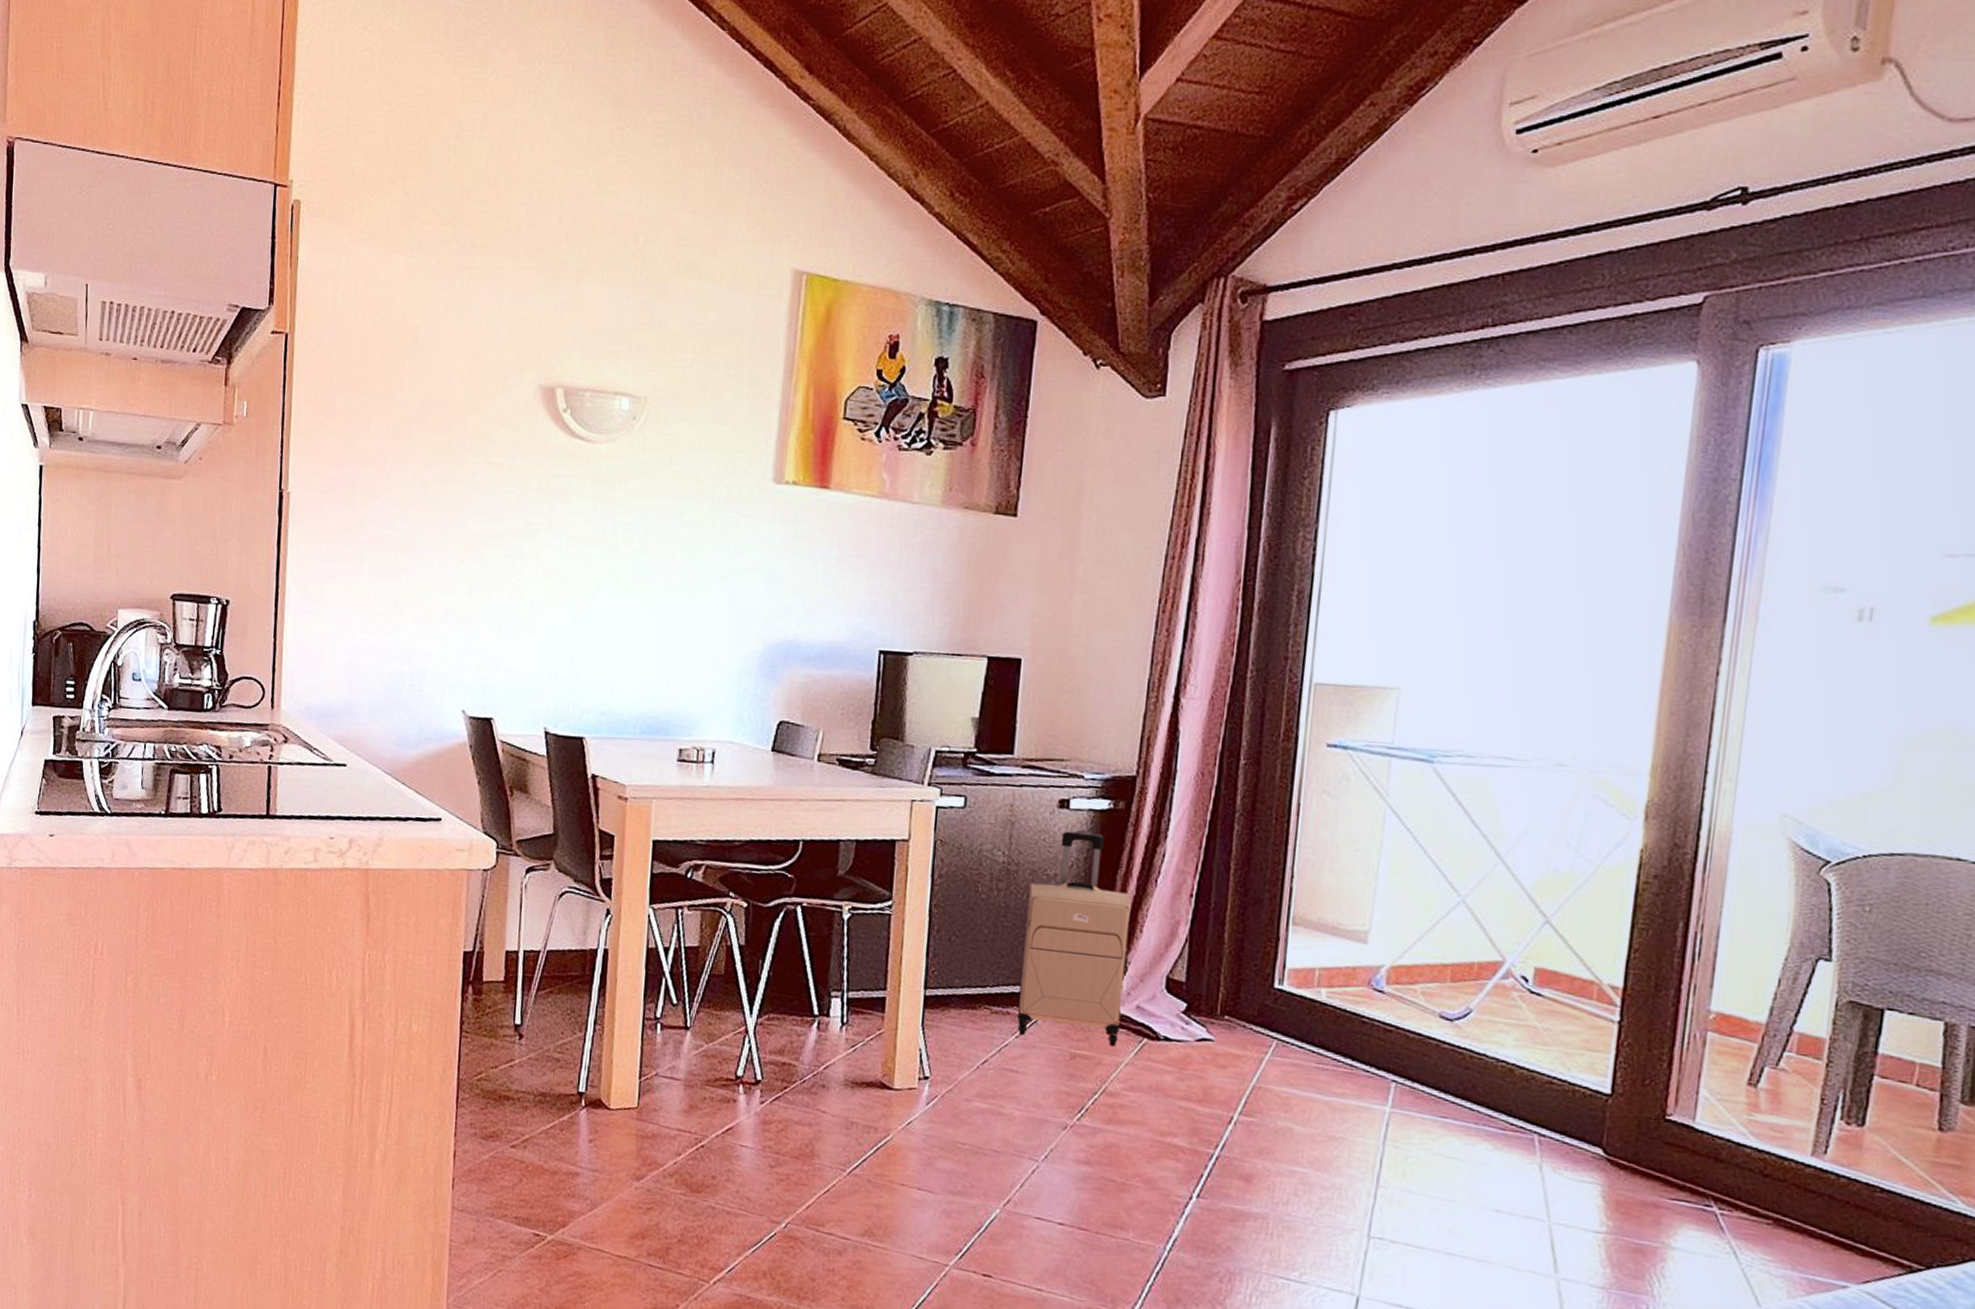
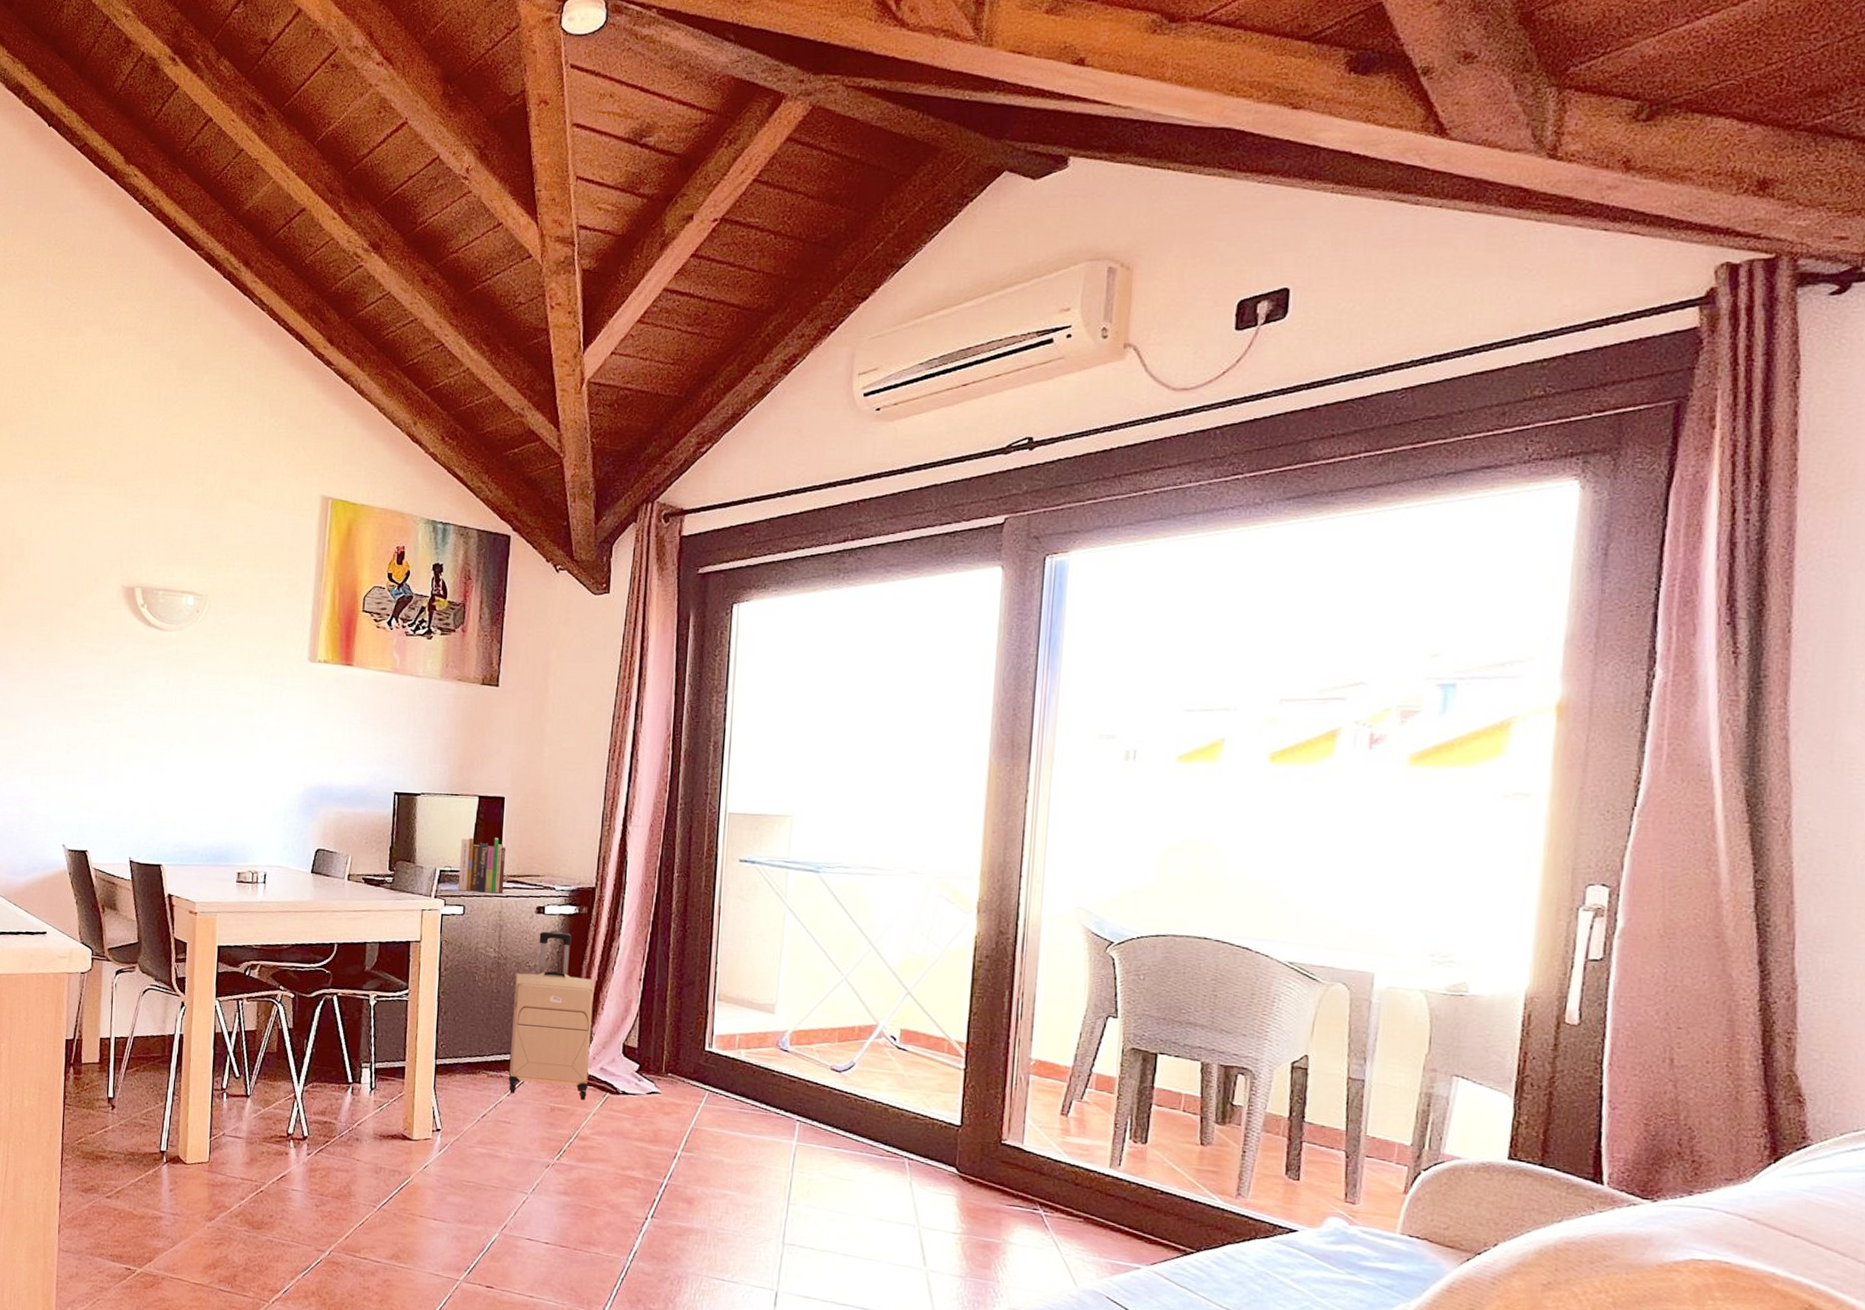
books: none [959,710,1022,782] -> present [458,837,506,894]

